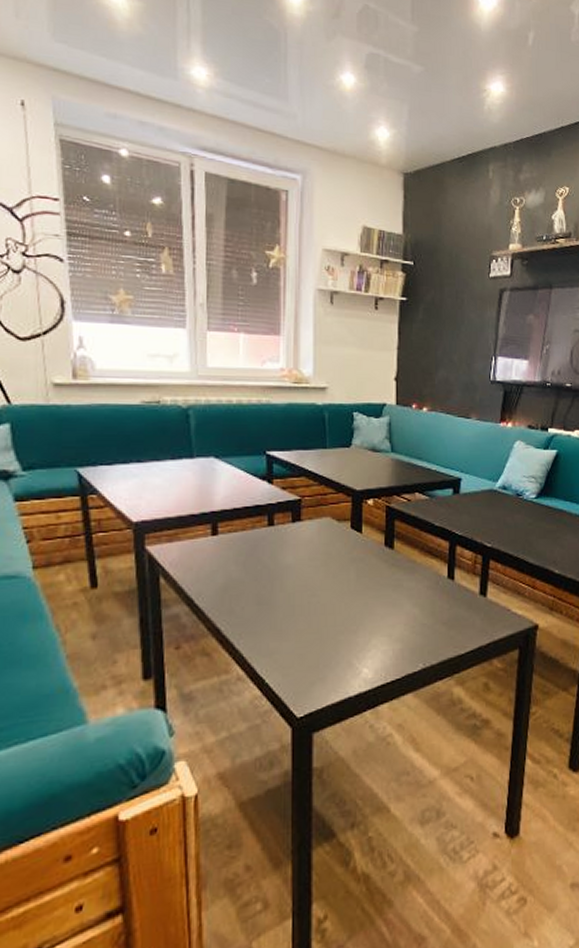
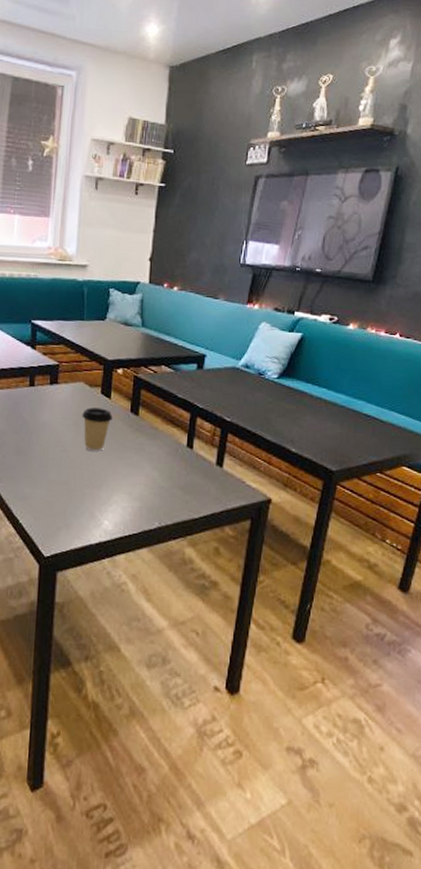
coffee cup: none [331,544,365,594] -> present [82,407,113,452]

